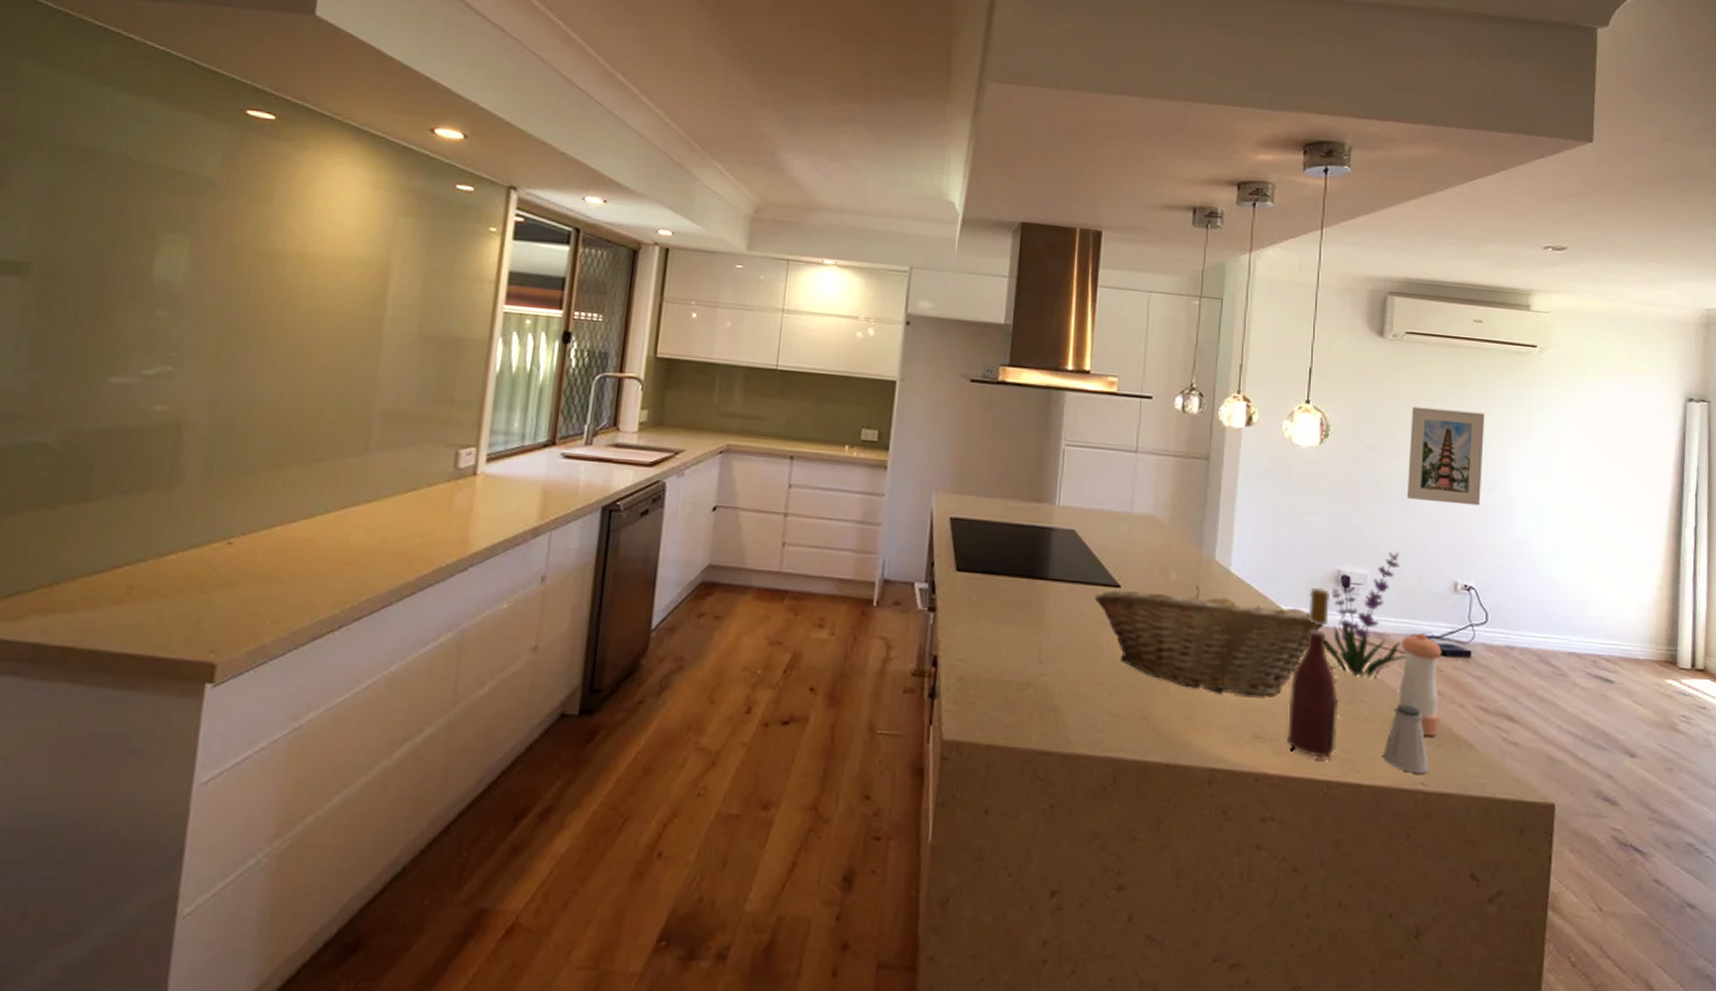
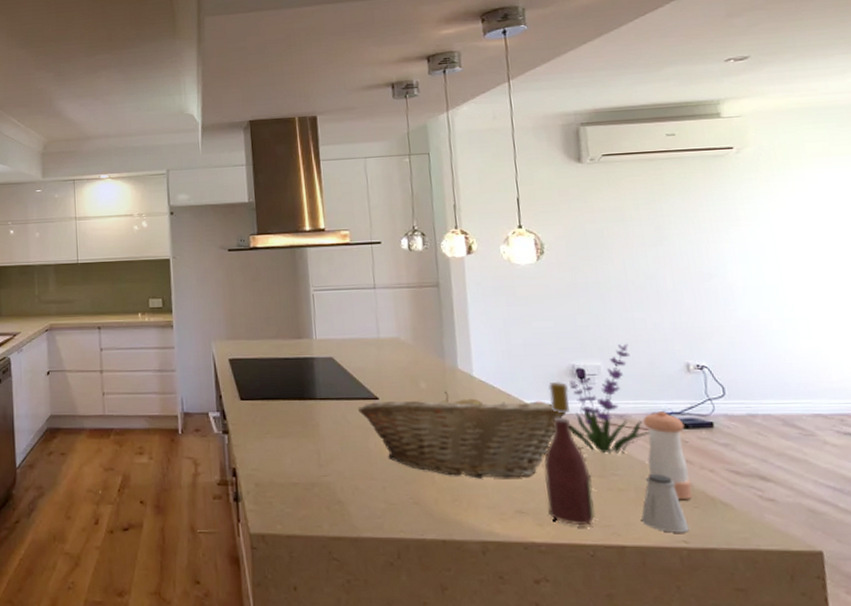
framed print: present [1408,406,1485,506] -> none [619,213,700,297]

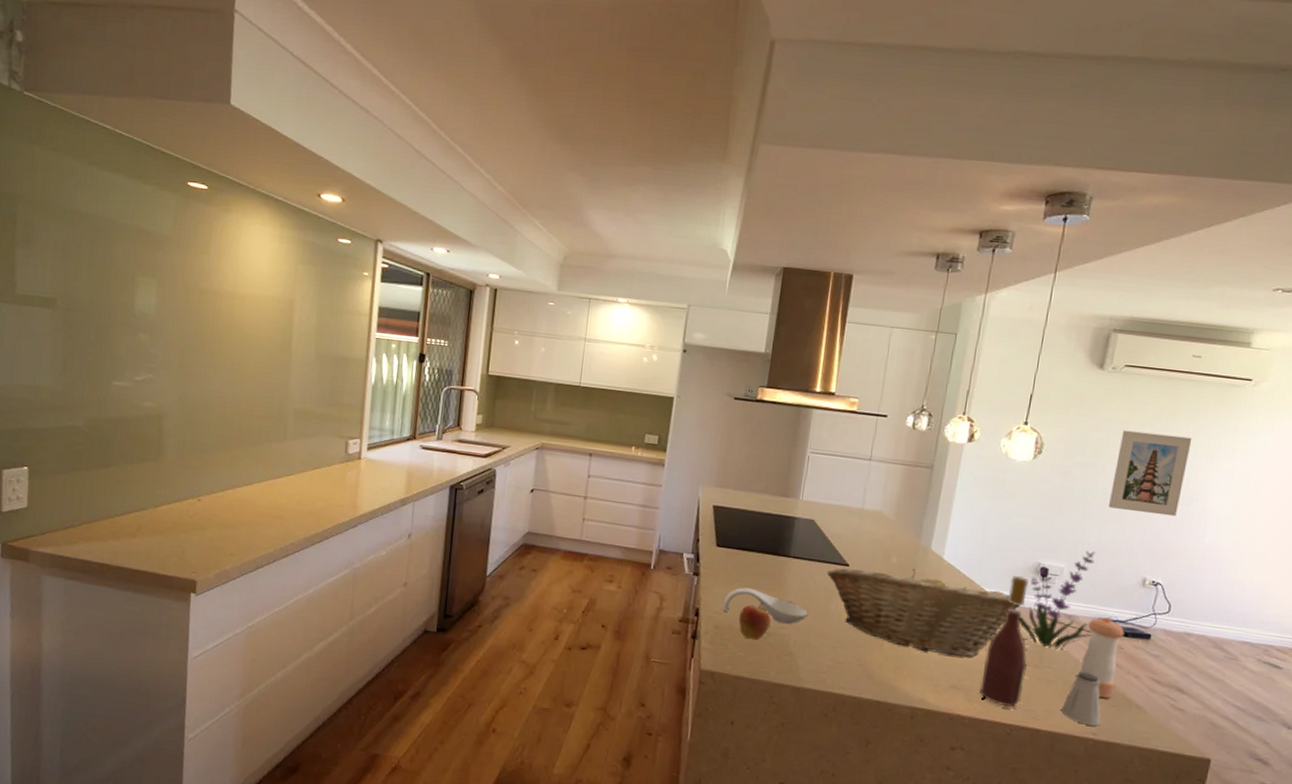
spoon rest: none [259,438,349,471] -> present [723,587,808,625]
apple: none [278,451,312,492] -> present [738,602,771,640]
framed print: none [619,213,700,297] -> present [1109,430,1192,517]

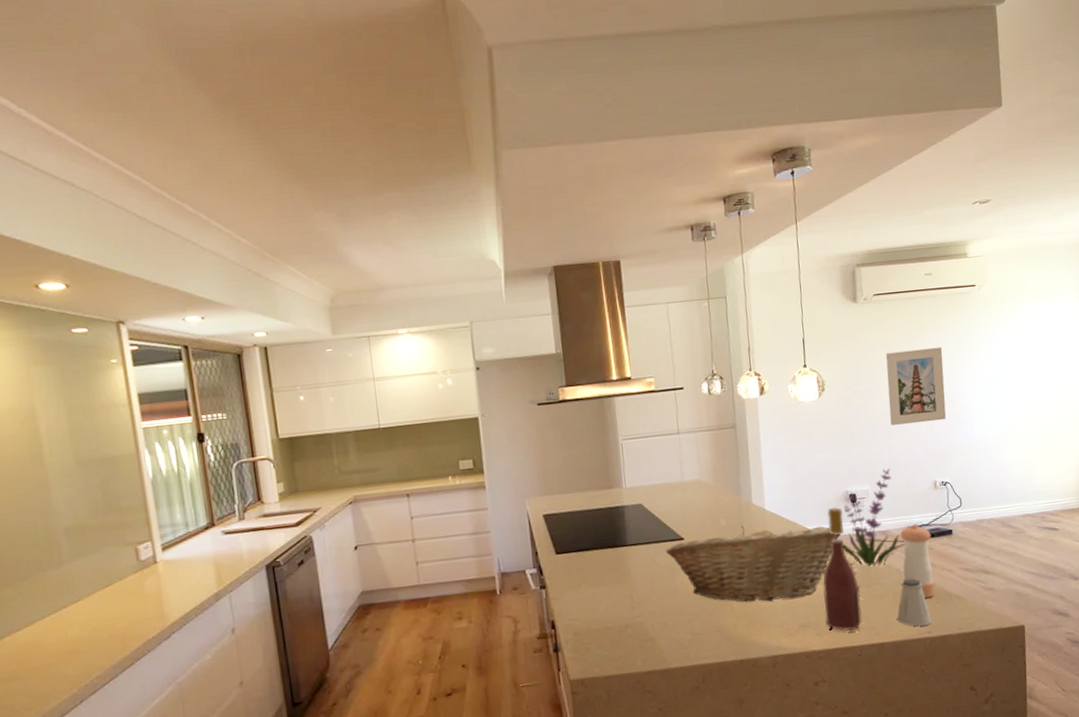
spoon rest: present [723,587,808,625] -> none [576,586,658,616]
apple: present [738,602,771,640] -> none [594,597,626,637]

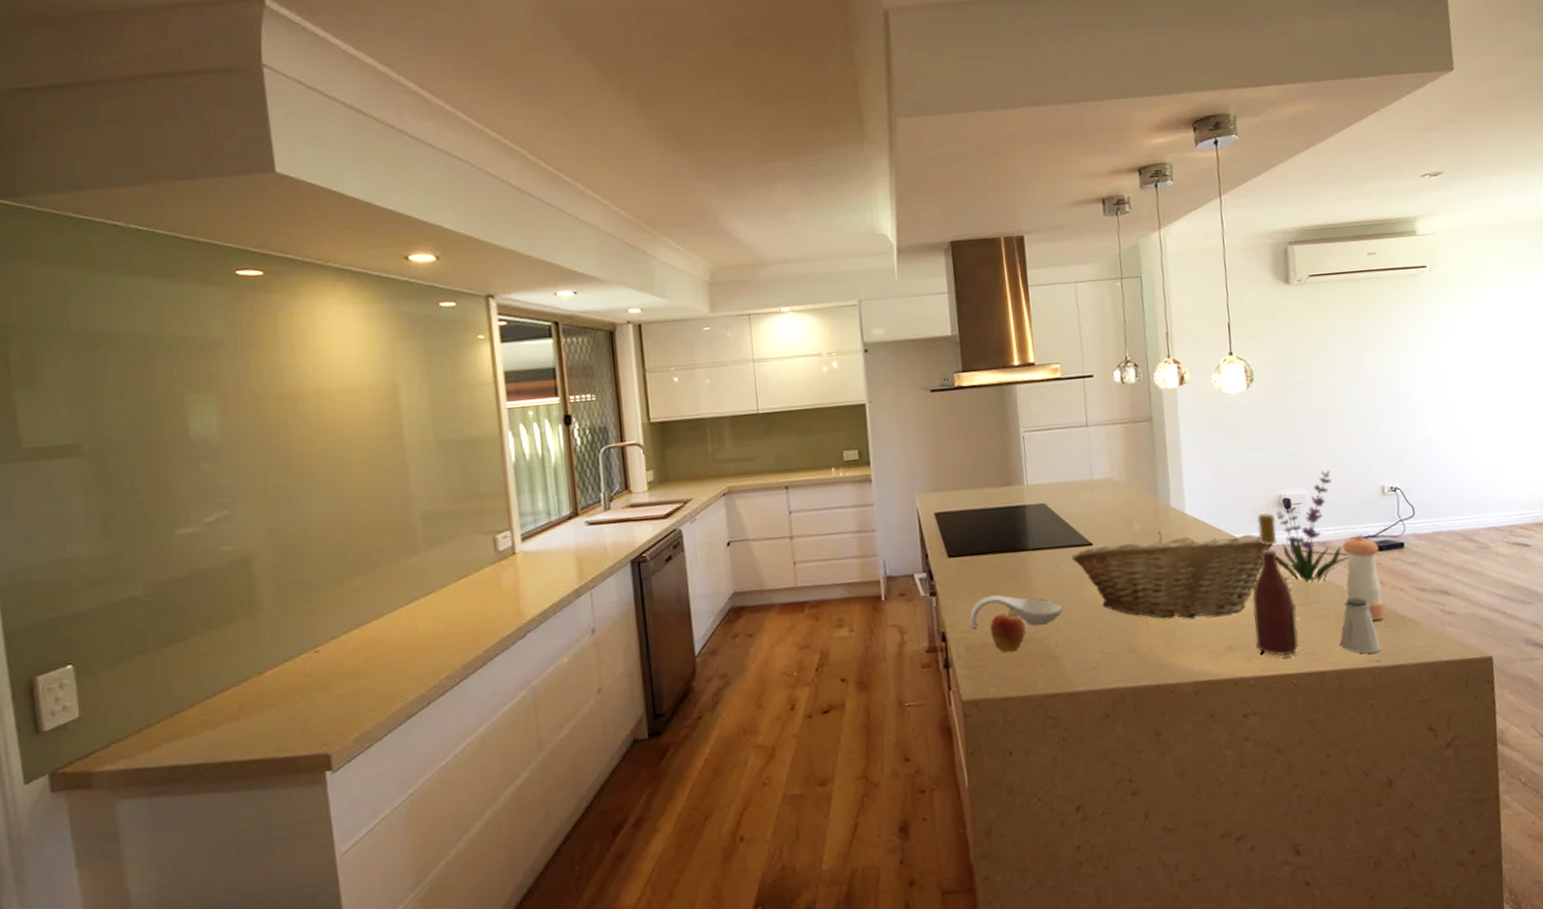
spoon rest: none [576,586,658,616] -> present [970,595,1063,628]
apple: none [594,597,626,637] -> present [990,607,1026,653]
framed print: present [885,347,946,425] -> none [1323,334,1395,422]

